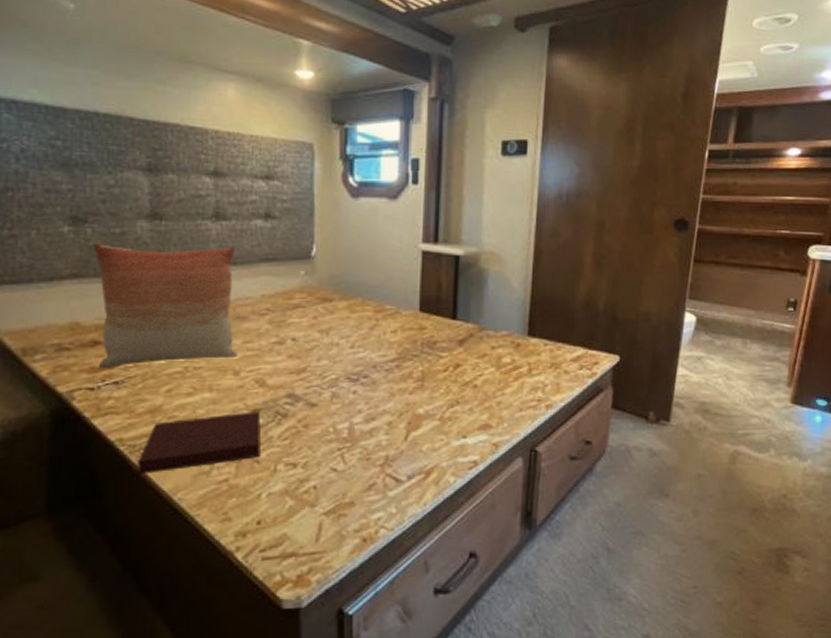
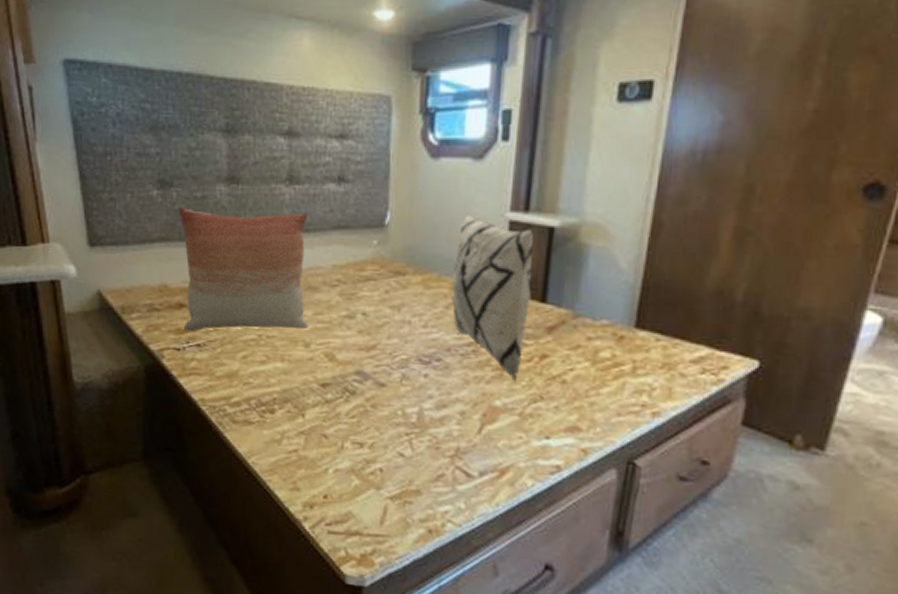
notebook: present [137,411,261,474] -> none [217,385,330,436]
decorative pillow: none [375,246,444,390] -> present [451,214,533,381]

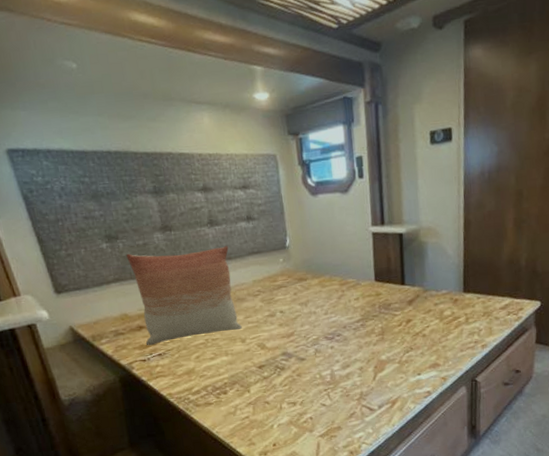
decorative pillow: present [451,214,533,381] -> none [338,232,395,341]

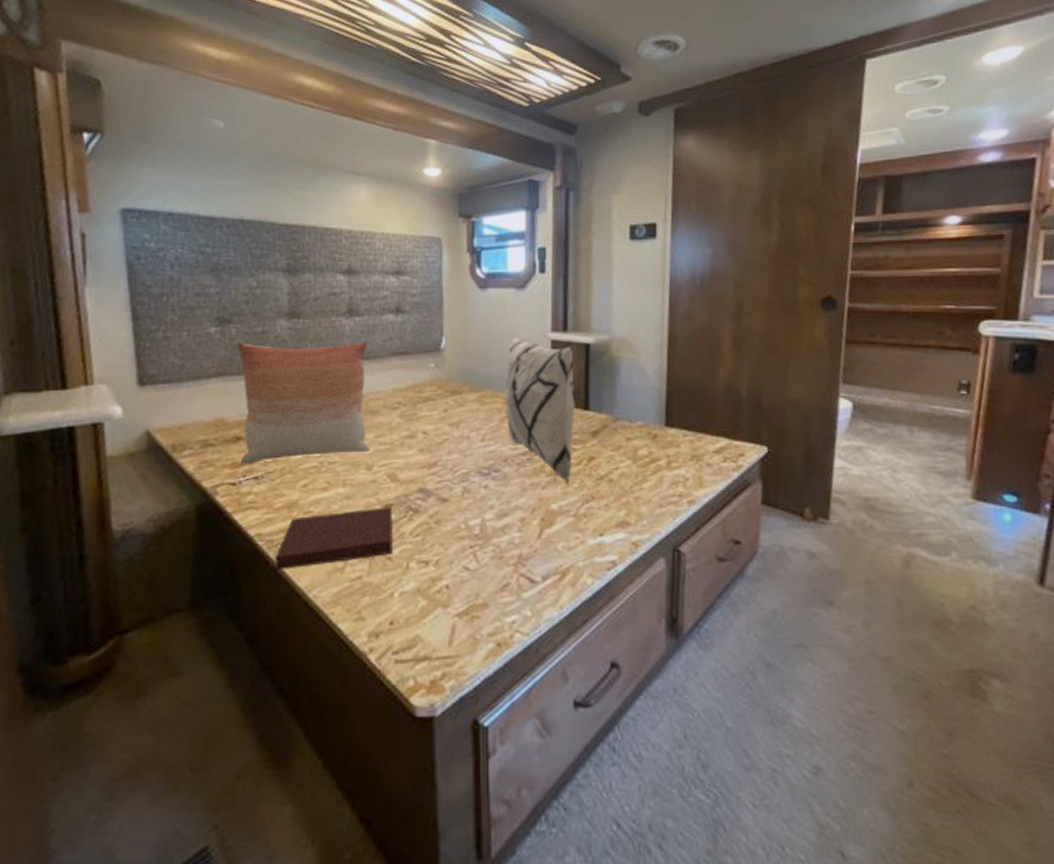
notebook: none [184,367,269,417] -> present [275,506,393,570]
decorative pillow: none [338,232,395,341] -> present [504,336,576,484]

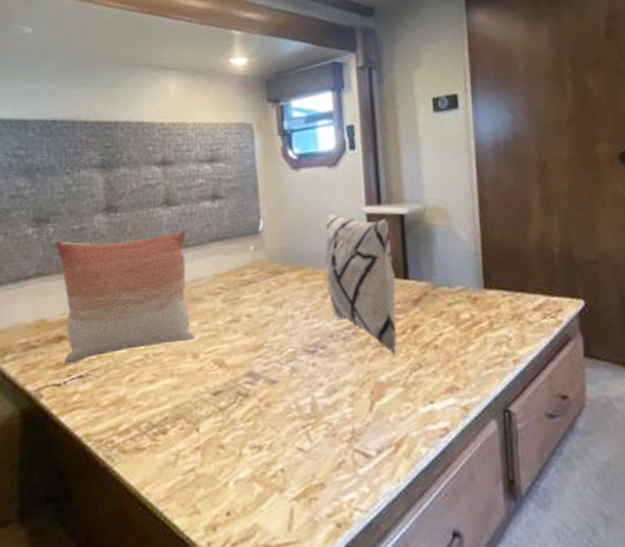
notebook: present [275,506,393,570] -> none [105,393,225,470]

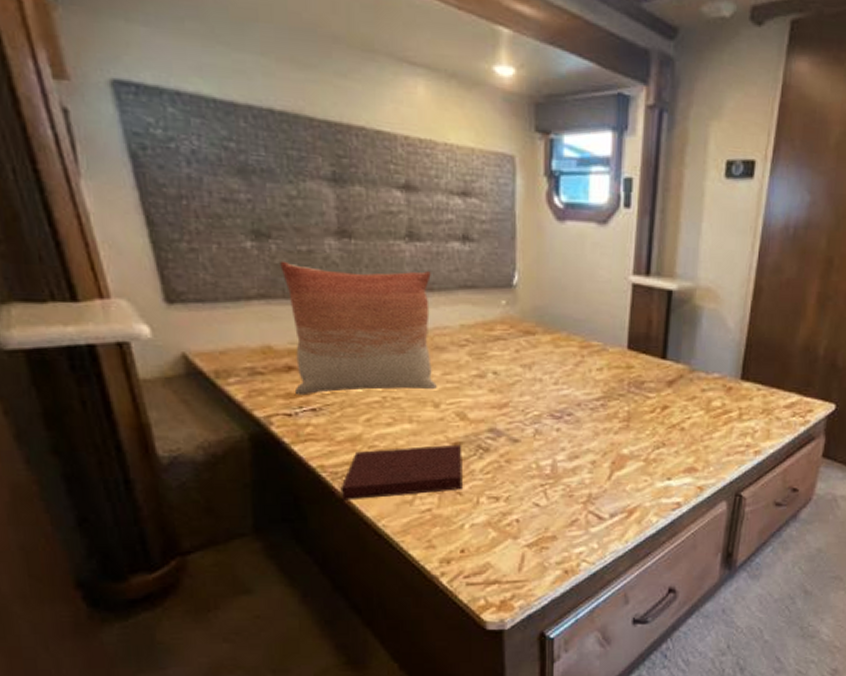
notebook: none [105,393,225,470] -> present [340,444,462,501]
decorative pillow: present [324,213,397,355] -> none [580,277,654,431]

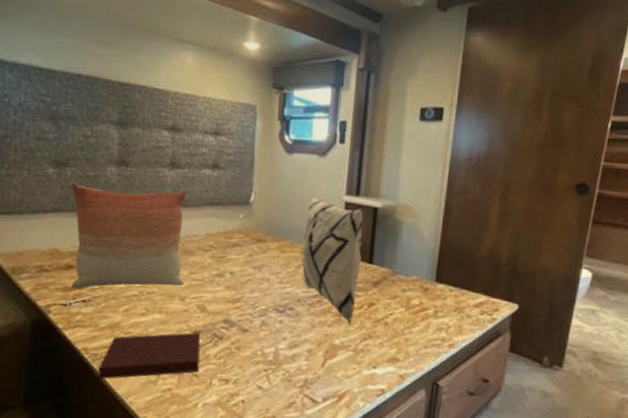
decorative pillow: none [580,277,654,431] -> present [301,197,363,324]

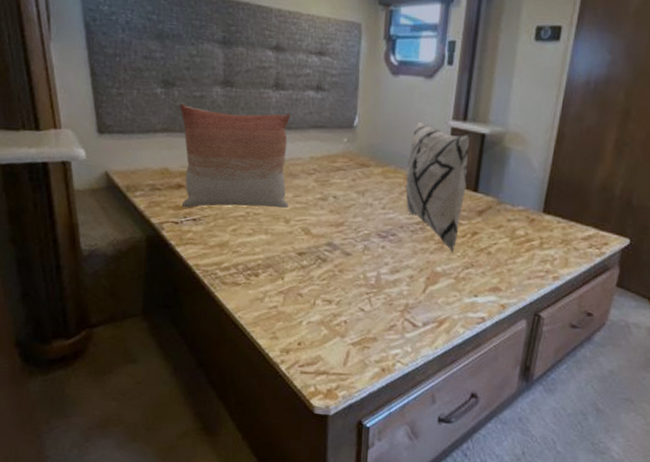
notebook: present [98,332,201,379] -> none [209,254,305,295]

